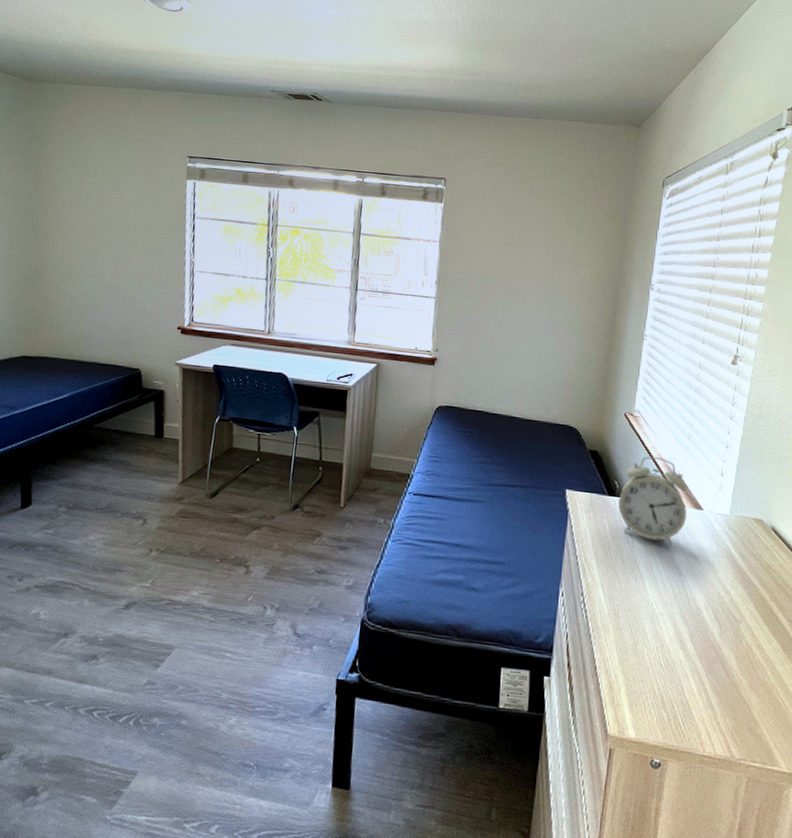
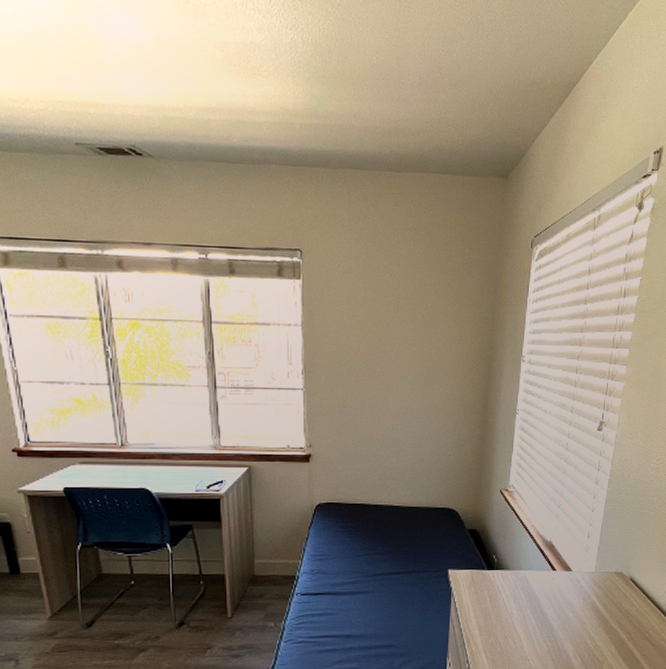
alarm clock: present [618,456,689,545] -> none [497,528,559,606]

